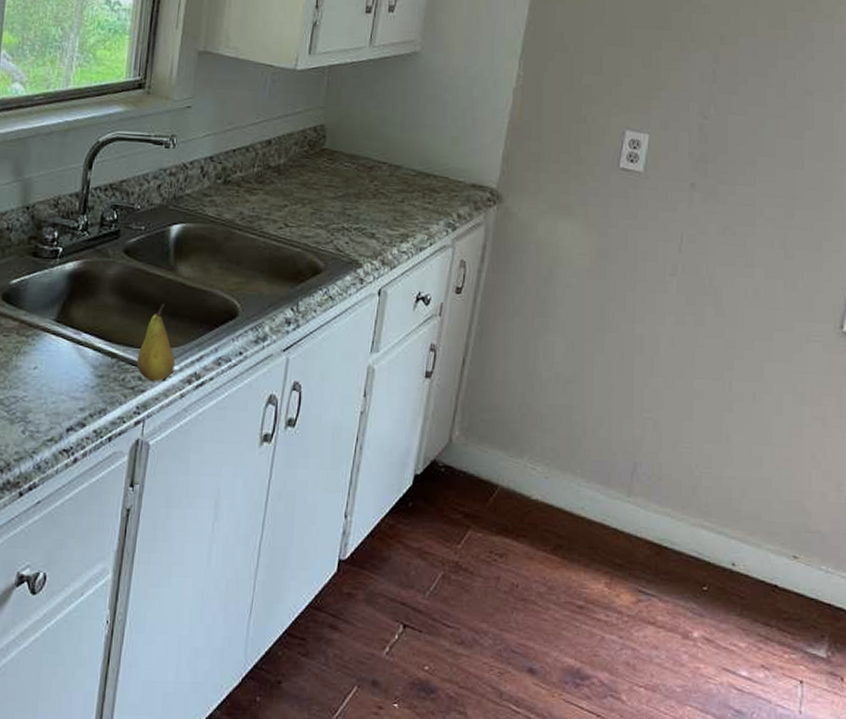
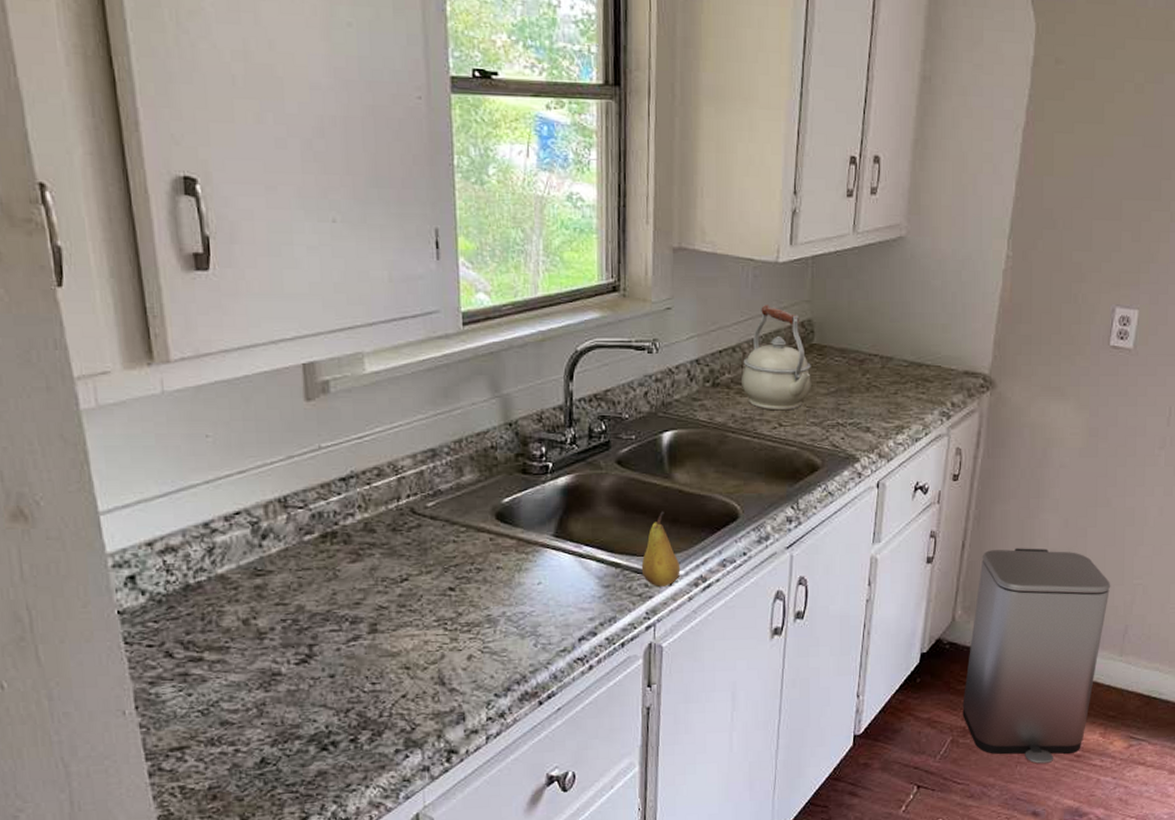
kettle: none [251,109,321,212] -> present [740,305,811,411]
pedal bin: none [456,369,619,613] -> present [962,548,1111,764]

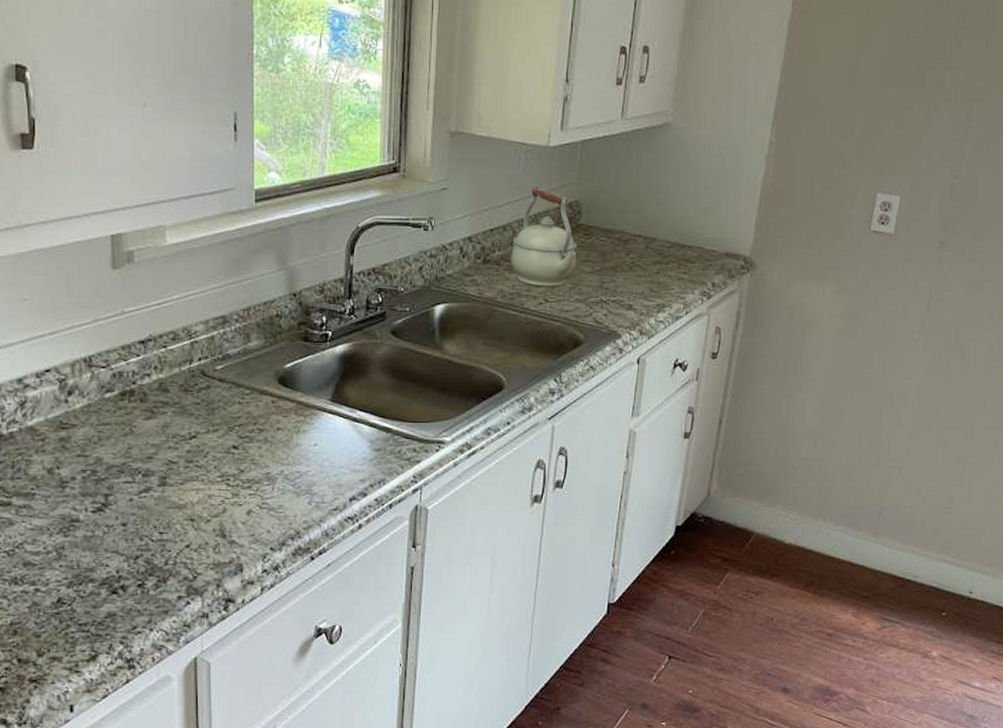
fruit: present [641,511,681,587] -> none [410,380,448,452]
pedal bin: present [962,548,1111,764] -> none [715,426,867,641]

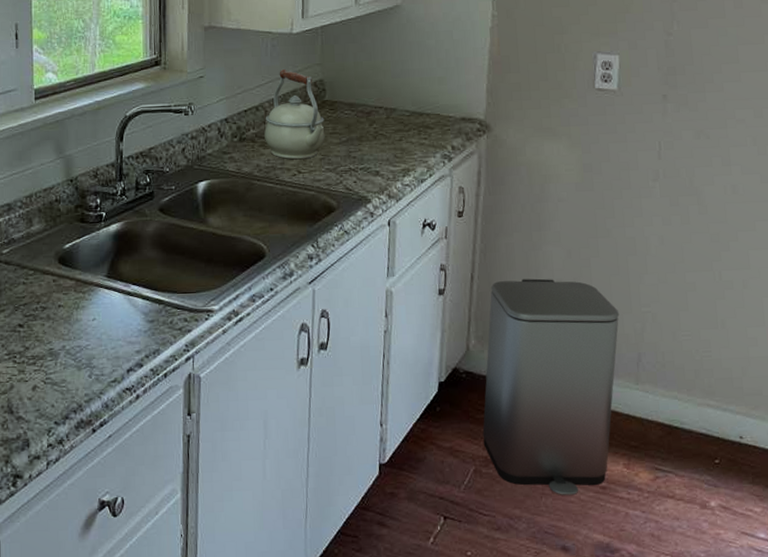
pedal bin: none [715,426,867,641] -> present [482,278,620,496]

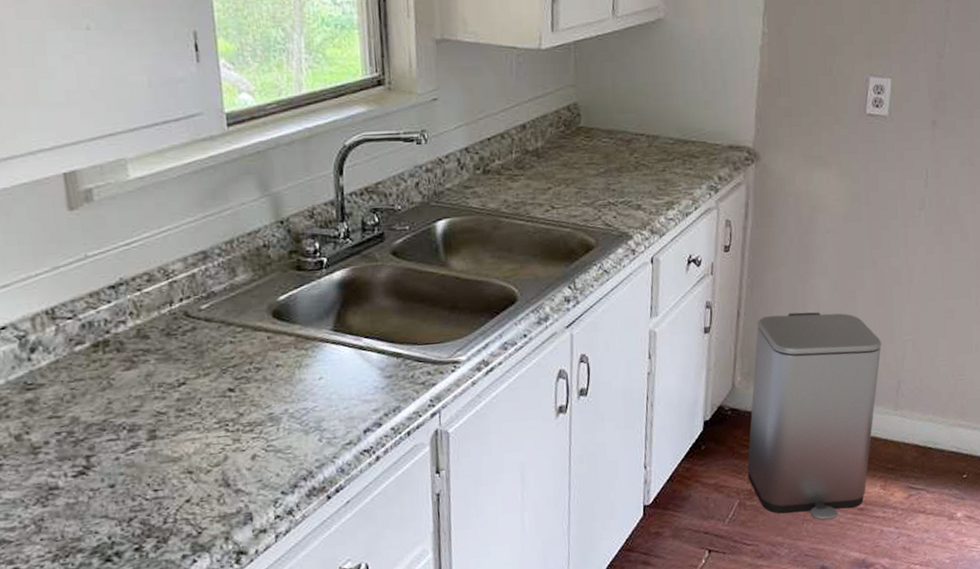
kettle: present [263,69,325,160] -> none [511,91,581,194]

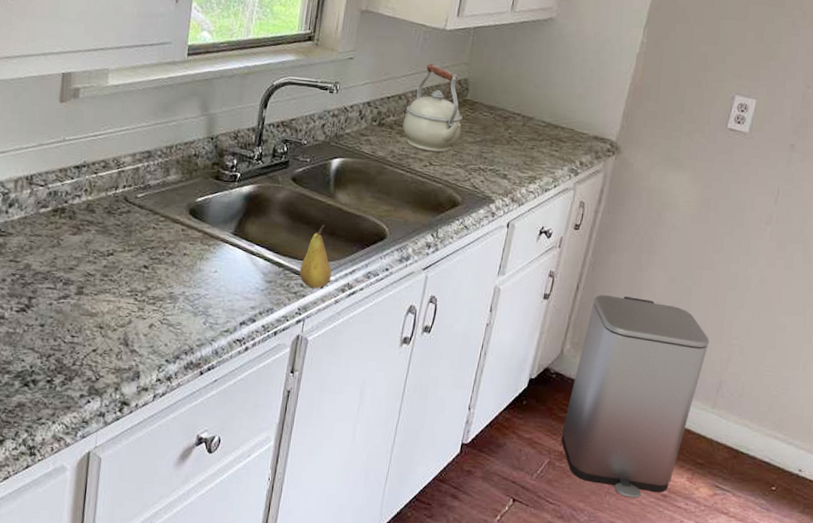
fruit: none [422,299,462,374] -> present [299,224,332,289]
kettle: none [511,91,581,194] -> present [402,63,463,153]

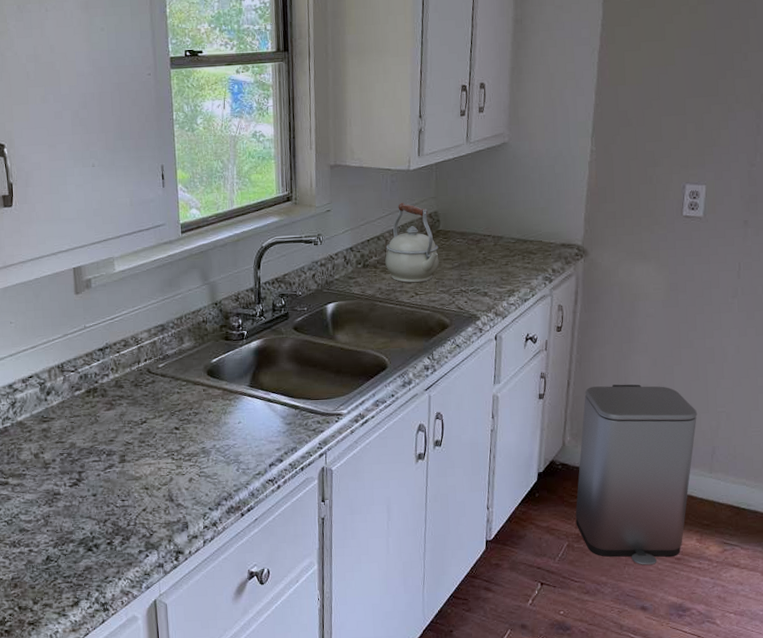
fruit: present [299,224,332,289] -> none [314,364,344,423]

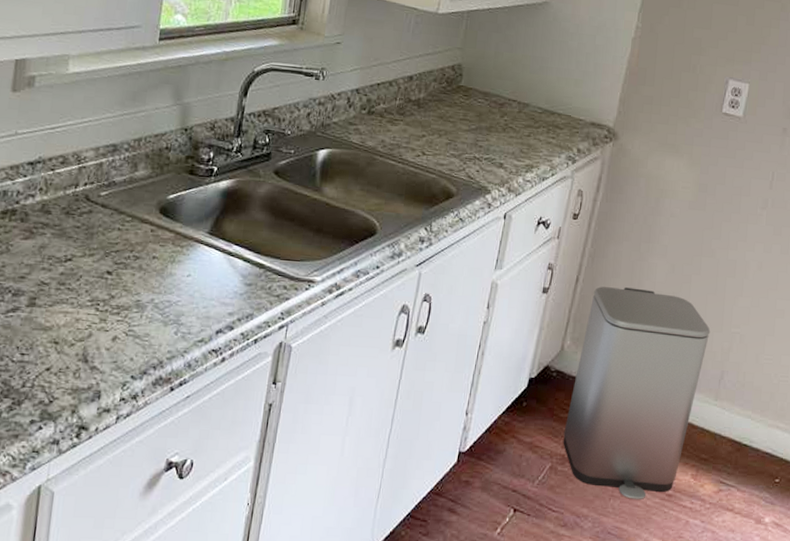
kettle: present [384,203,439,283] -> none [393,48,457,142]

